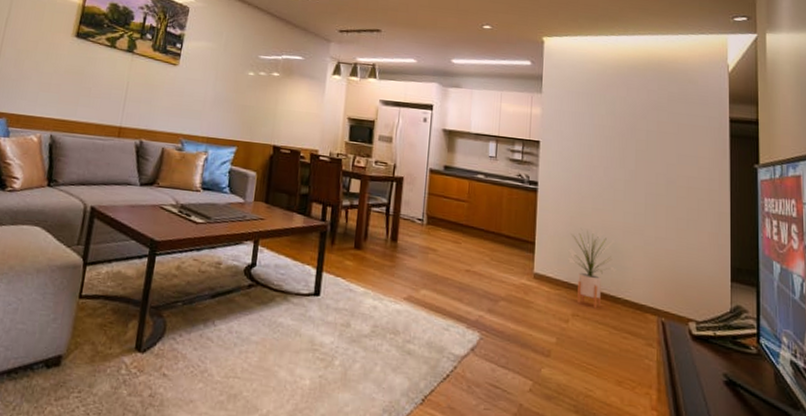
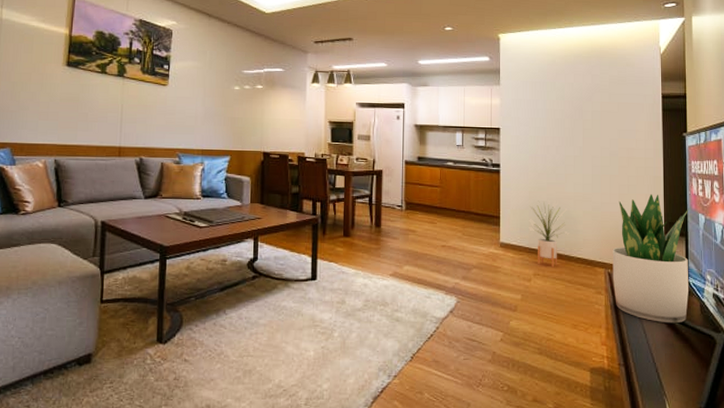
planter: none [667,232,761,393] -> present [612,194,689,324]

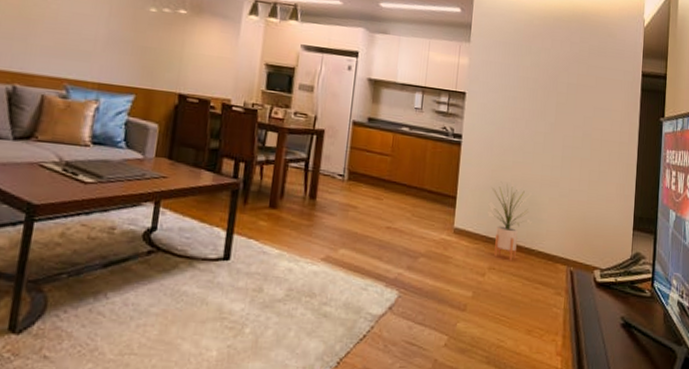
planter: present [612,194,689,324] -> none [574,183,661,334]

